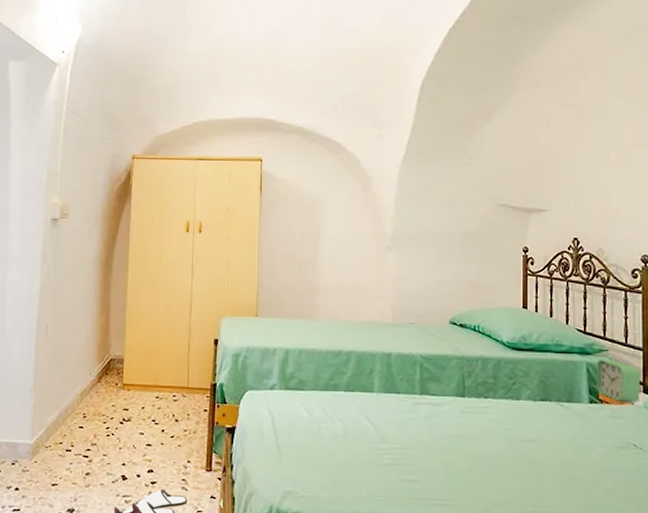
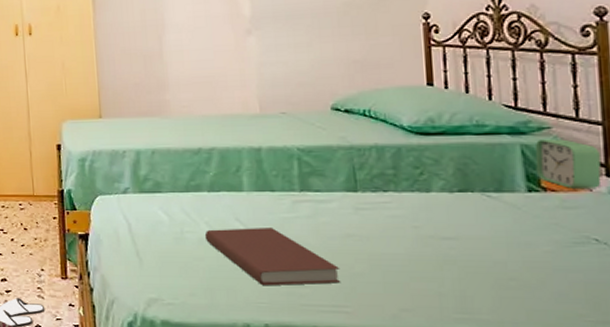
book: none [338,426,447,481] -> present [204,228,341,286]

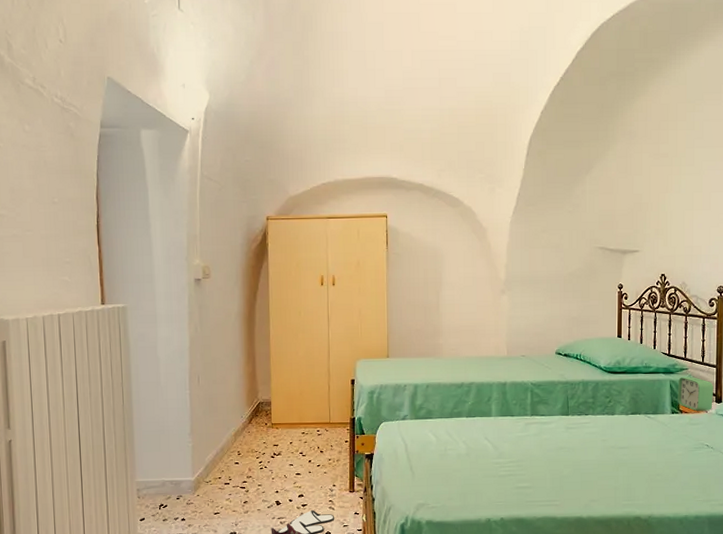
book: present [204,228,341,286] -> none [462,444,554,489]

